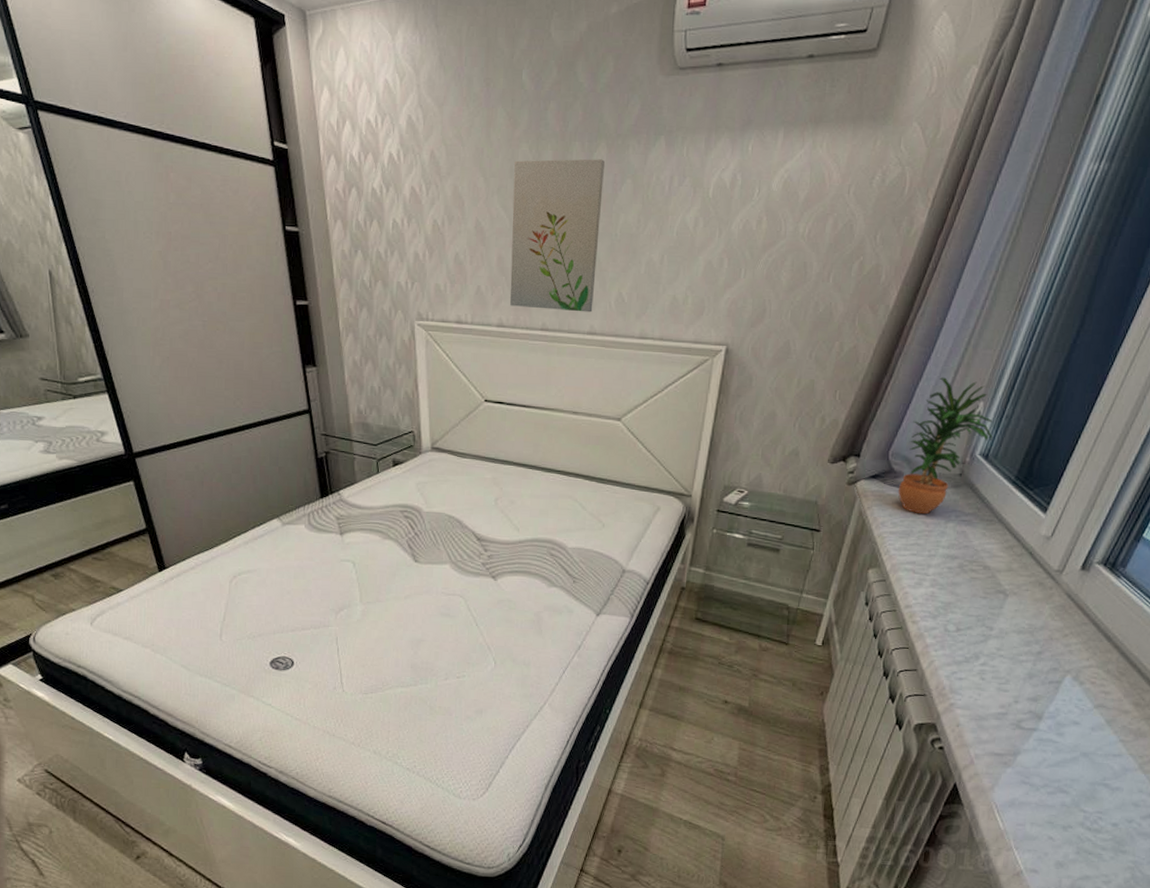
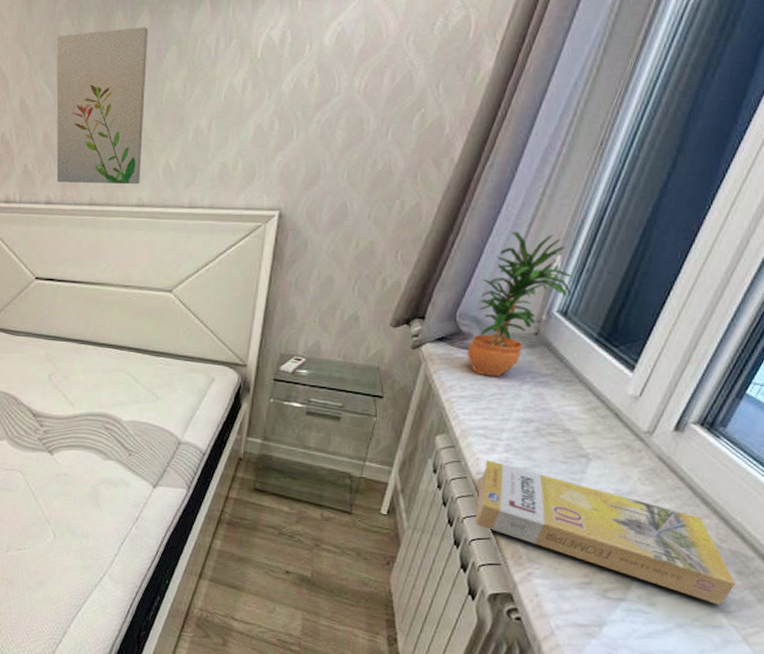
book: none [903,594,1134,735] -> present [475,460,736,605]

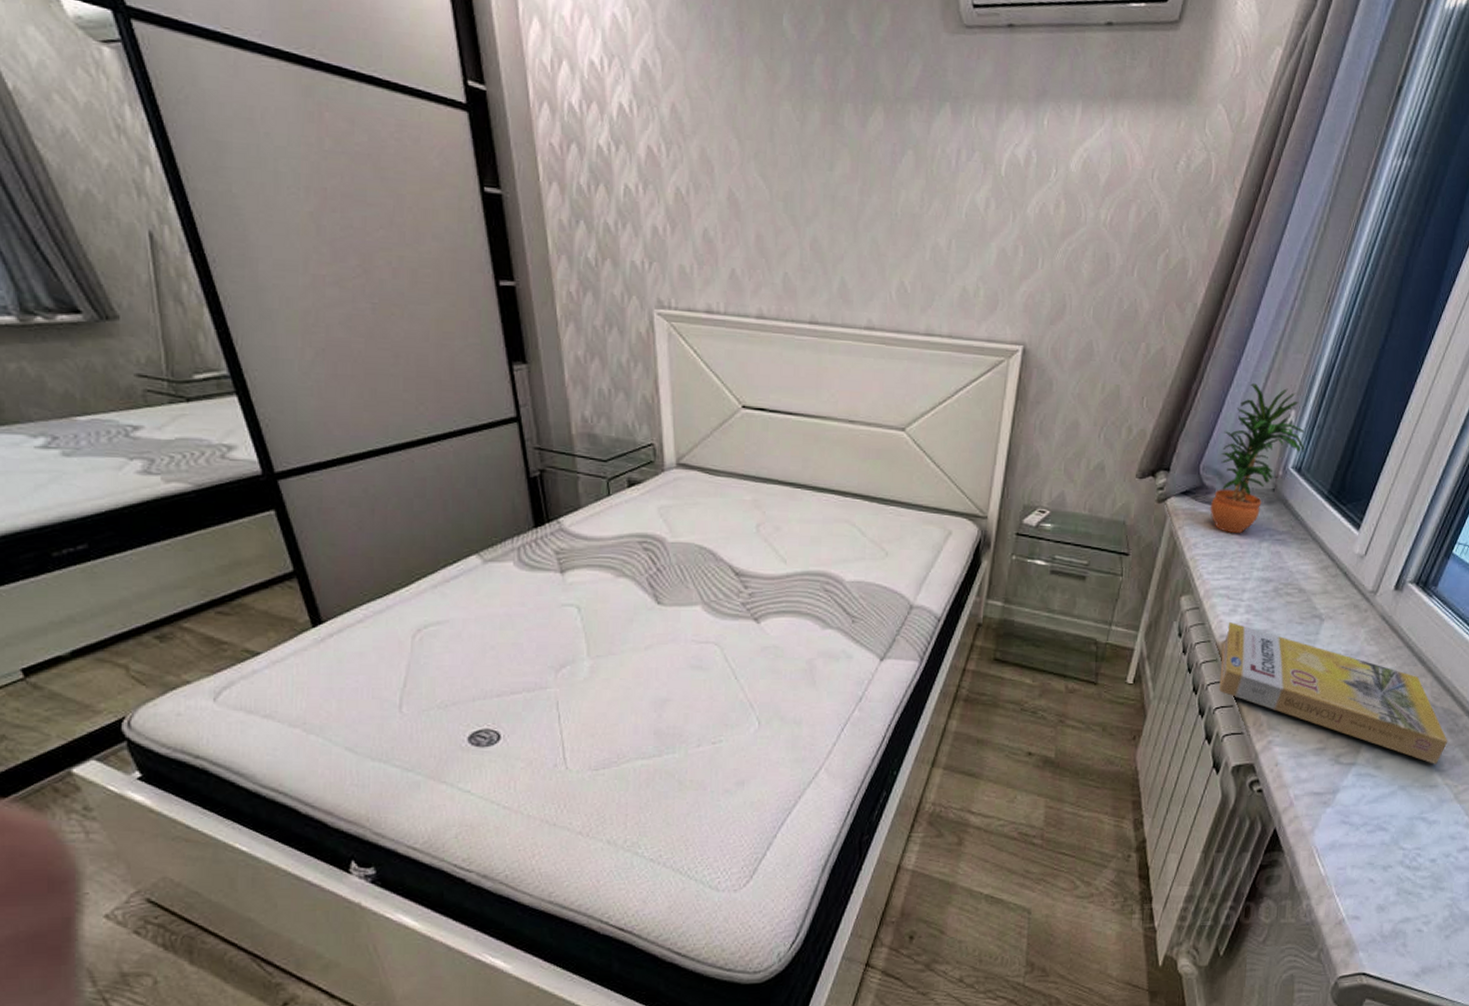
wall art: present [56,27,148,185] -> none [771,121,882,304]

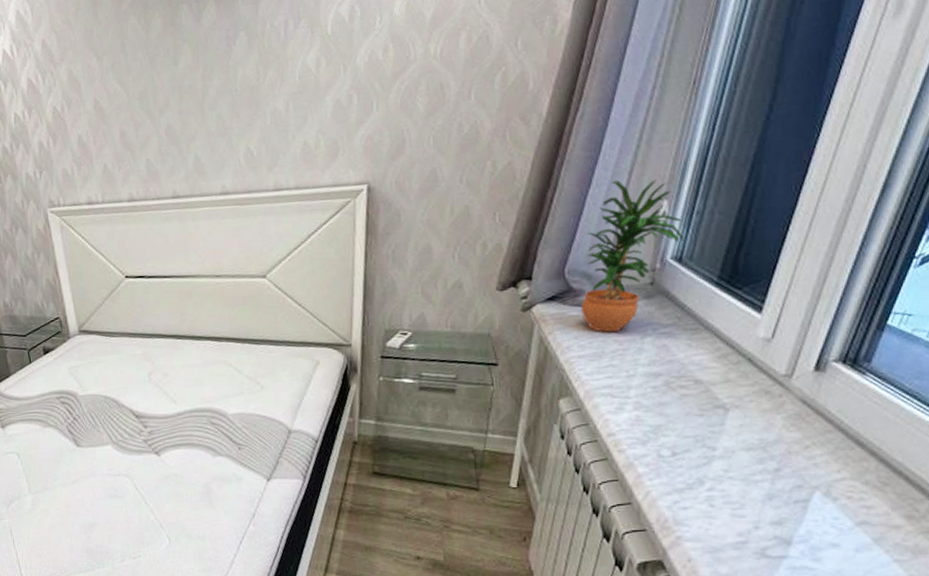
book: present [1219,622,1448,764] -> none [611,420,907,554]

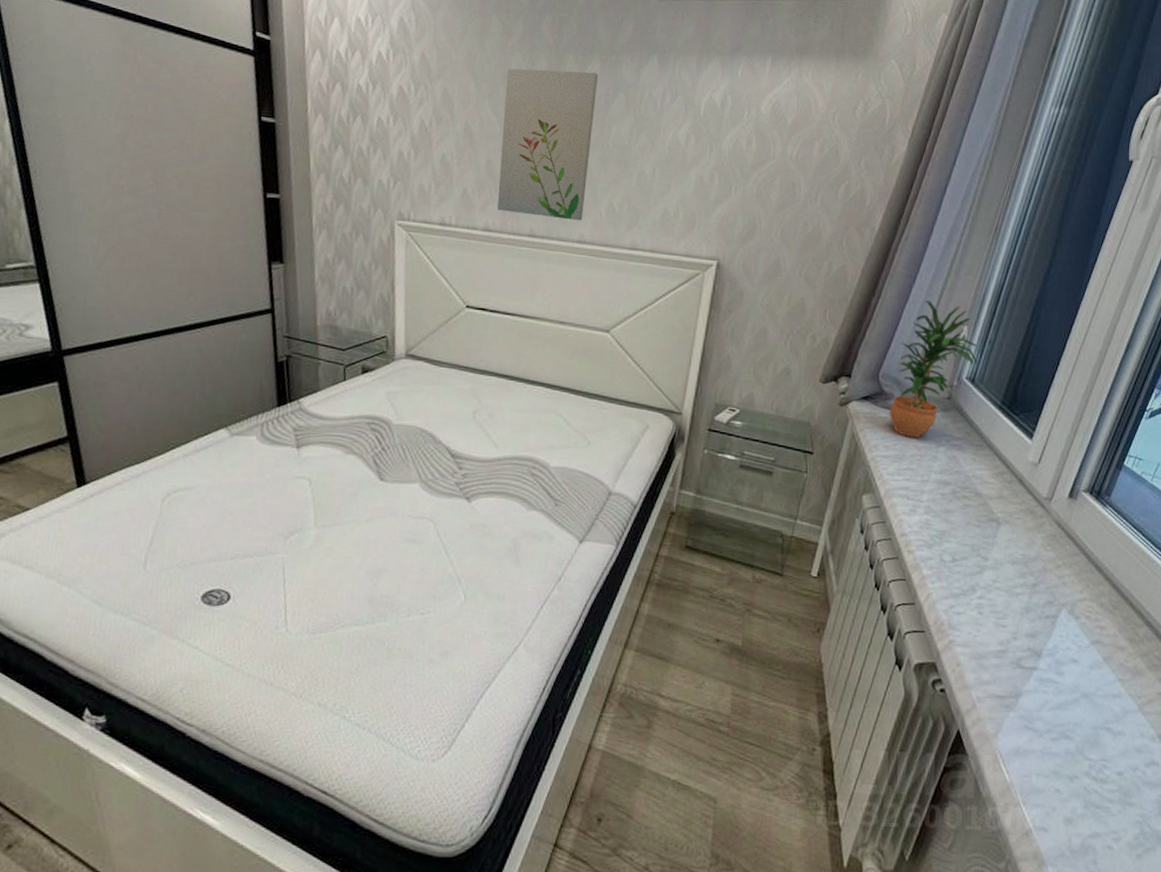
wall art: none [125,17,222,179] -> present [497,68,598,221]

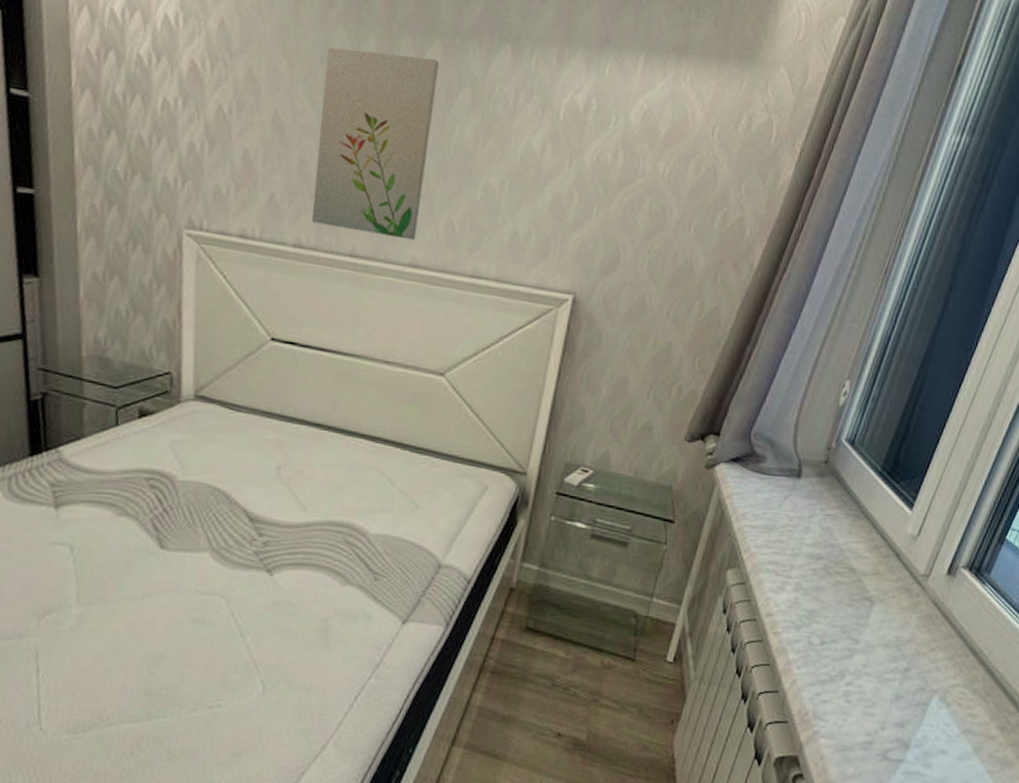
potted plant: present [889,300,978,438] -> none [760,350,859,507]

